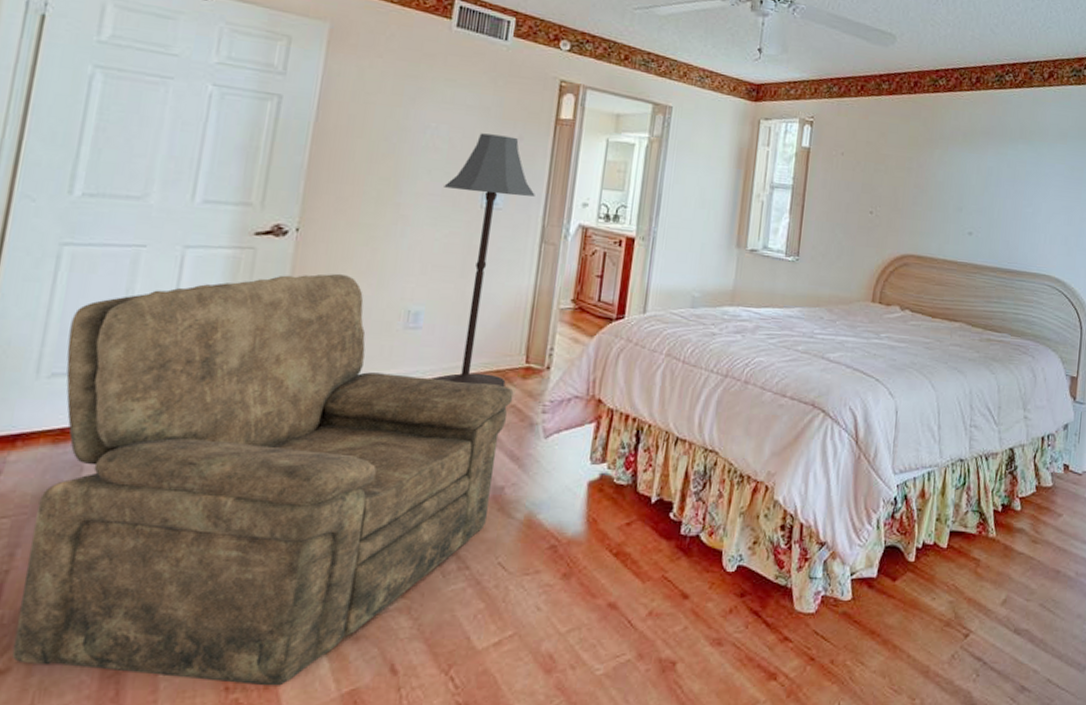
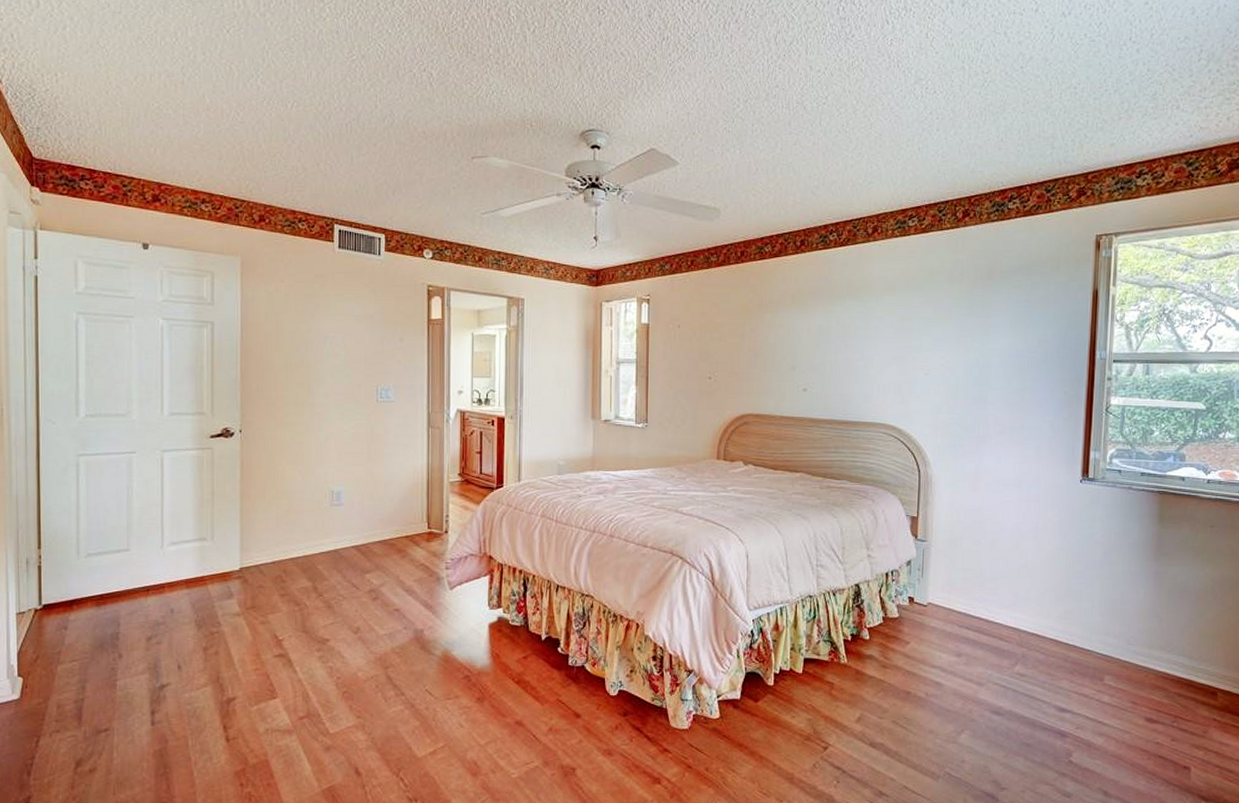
armchair: present [11,273,514,686] -> none [94,464,421,783]
floor lamp: present [431,133,535,388] -> none [346,338,419,550]

